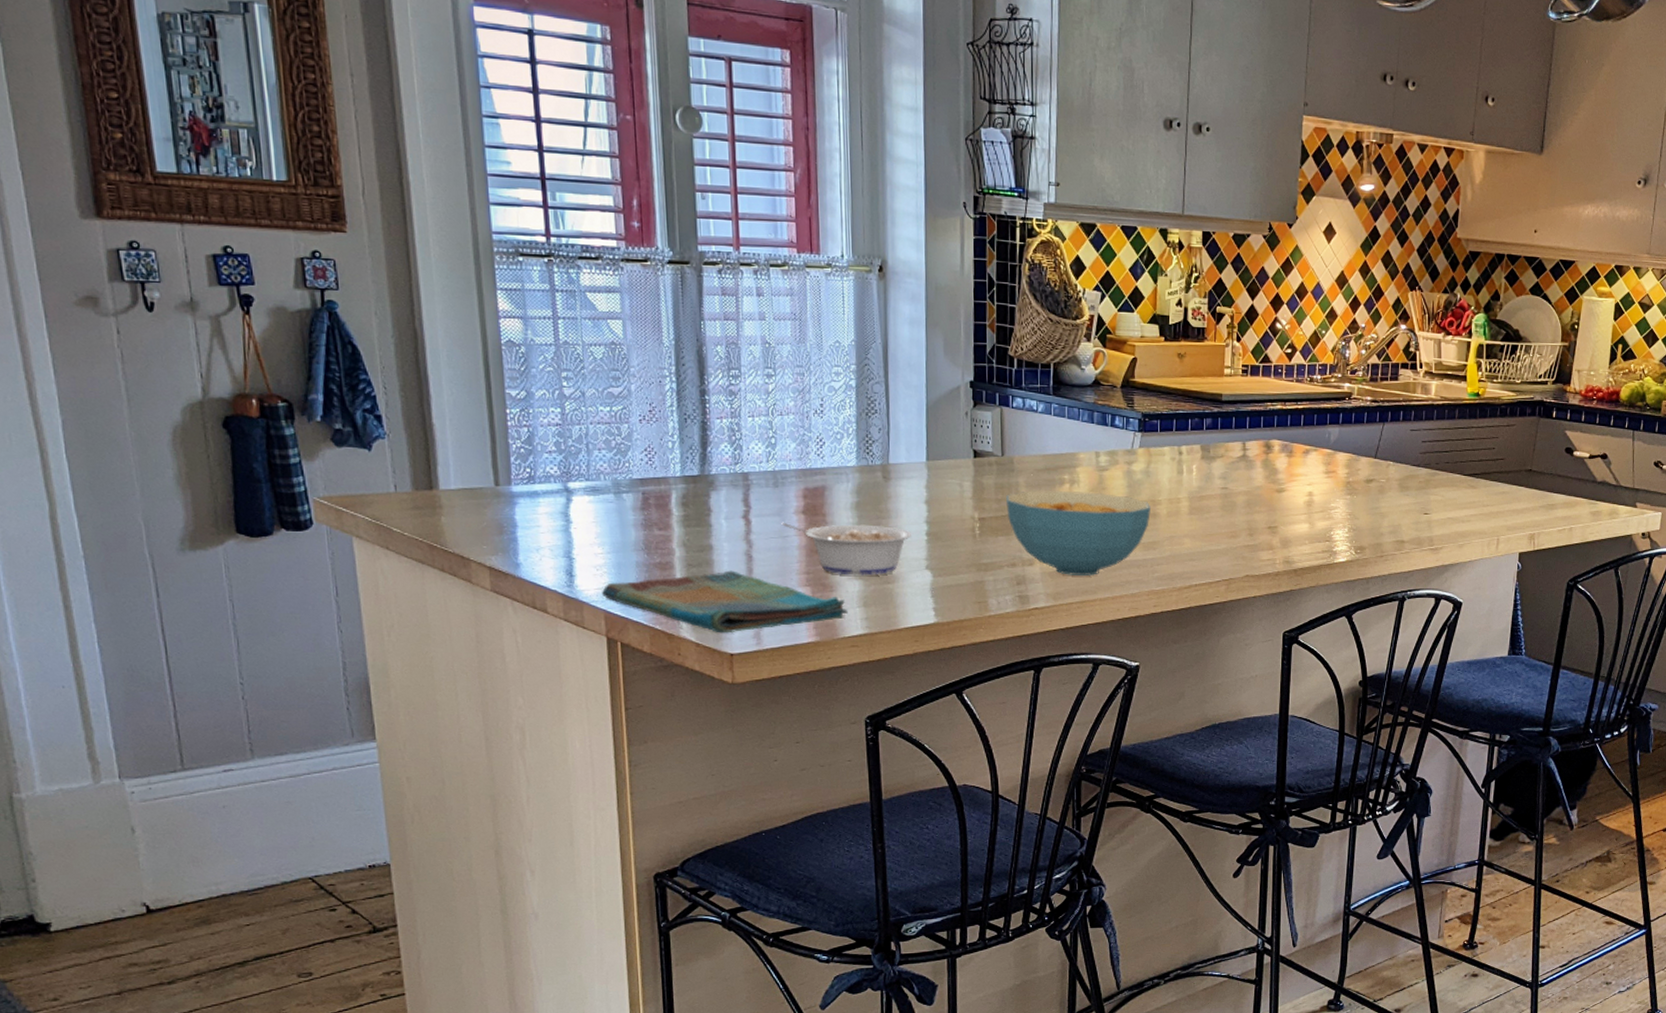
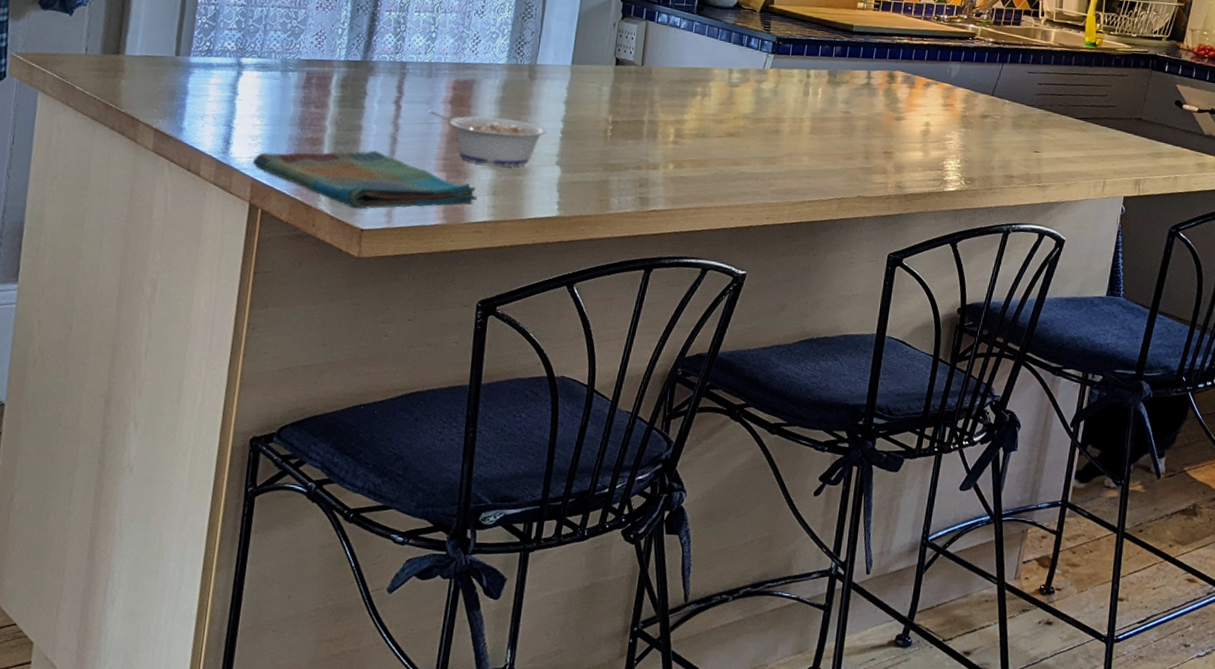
cereal bowl: present [1006,490,1151,575] -> none [639,100,775,184]

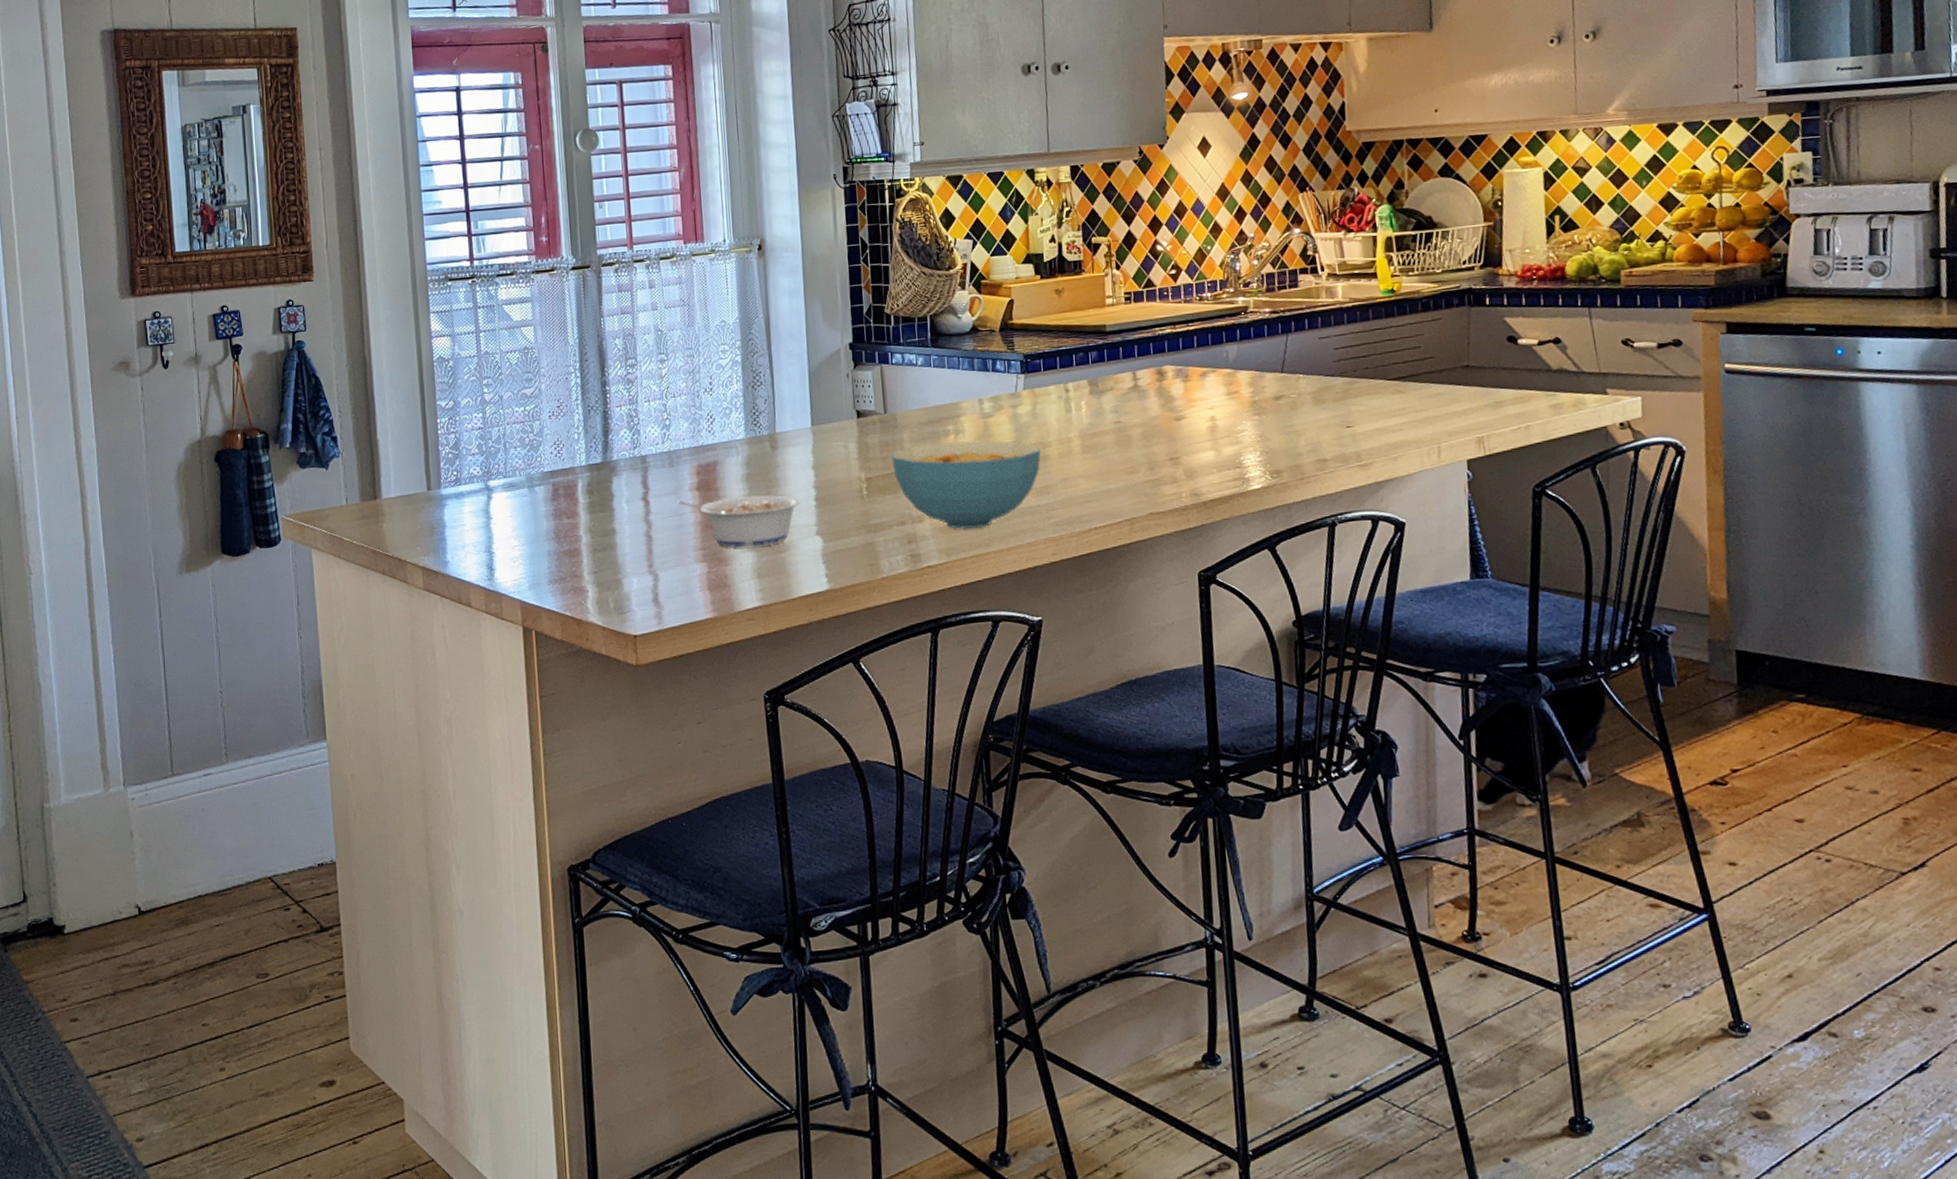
dish towel: present [253,150,477,210] -> none [518,552,743,616]
cereal bowl: none [639,100,775,184] -> present [891,440,1041,529]

